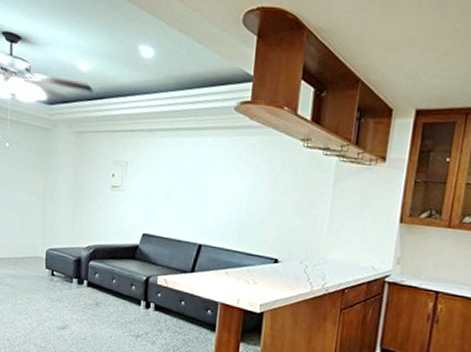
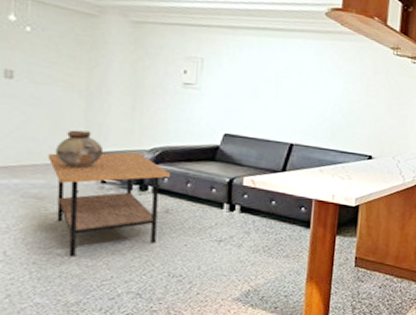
coffee table: none [17,248,100,338] -> present [47,152,170,257]
vessel: none [22,229,54,262] -> present [55,130,104,168]

